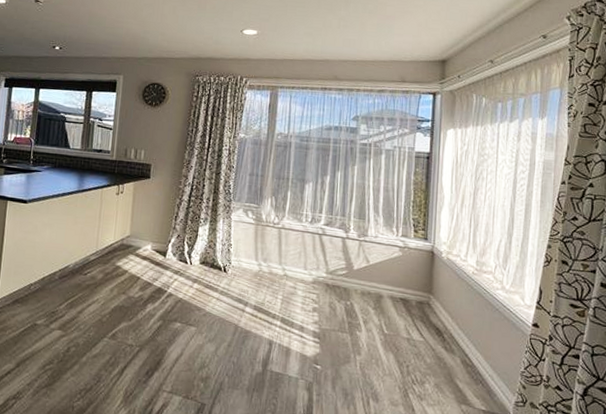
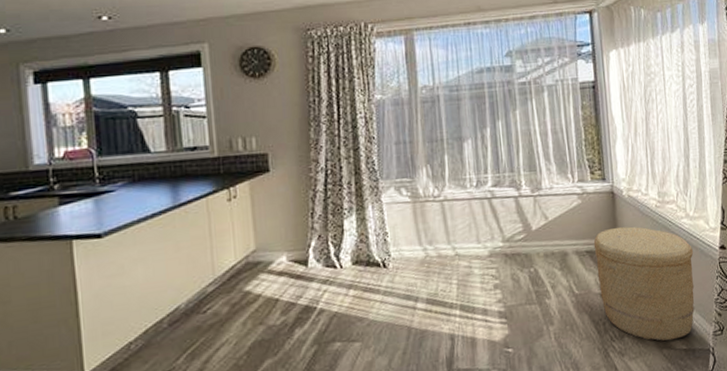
basket: none [407,283,505,399] -> present [593,226,695,342]

